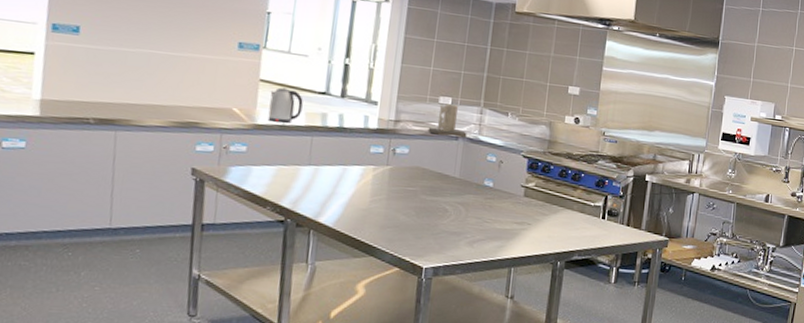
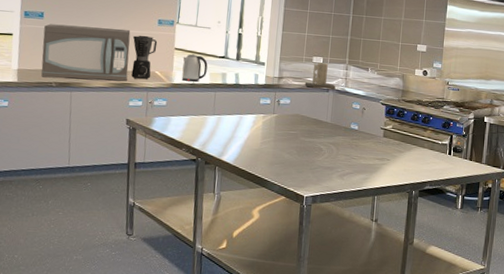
microwave: none [74,41,201,120] -> present [41,24,131,82]
blender: none [199,61,237,119] -> present [131,35,158,80]

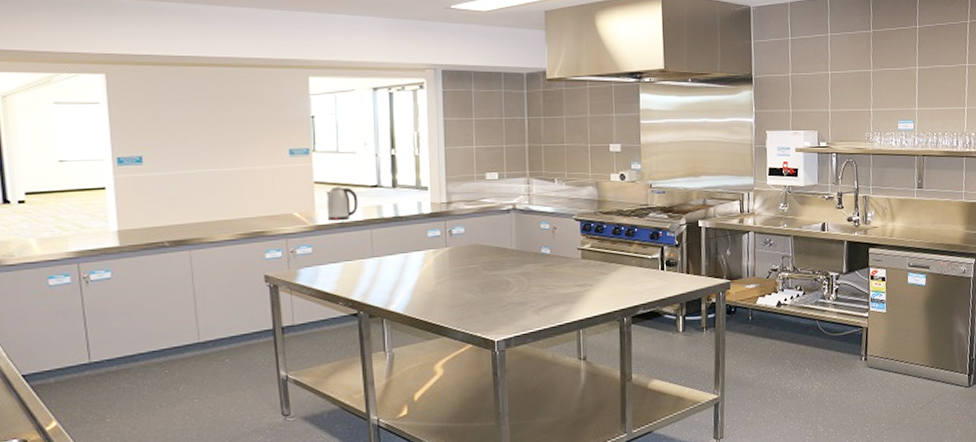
microwave: present [41,24,131,82] -> none [145,165,259,237]
blender: present [131,35,158,80] -> none [259,170,292,225]
paper towel roll: present [304,62,336,90] -> none [479,179,518,212]

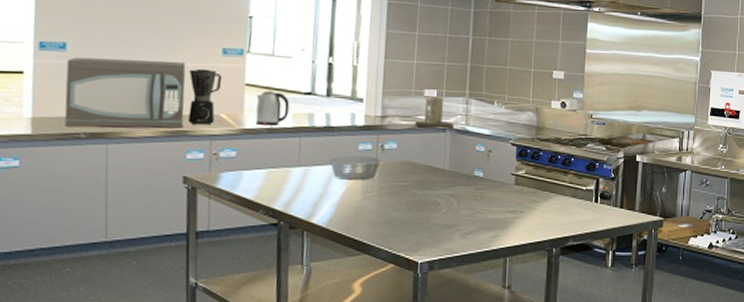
microwave: none [145,165,259,237] -> present [64,57,186,129]
blender: none [259,170,292,225] -> present [188,68,222,126]
colander: none [400,242,451,267] -> present [328,155,382,180]
paper towel roll: none [479,179,518,212] -> present [415,96,454,129]

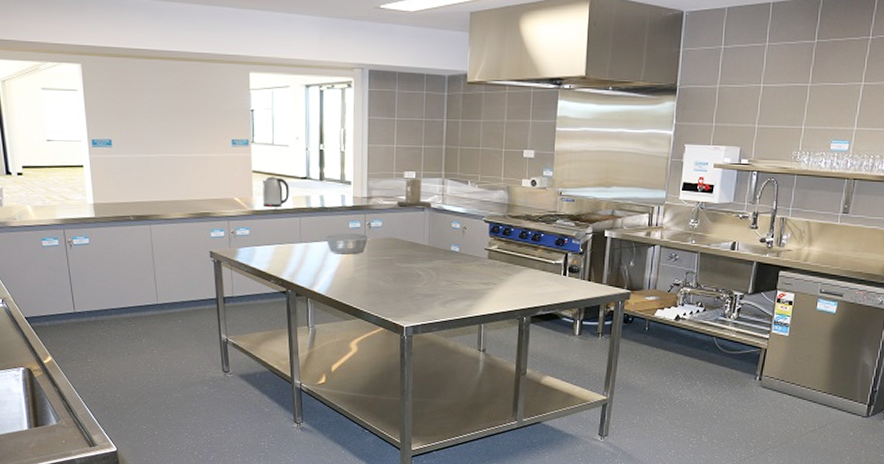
microwave: present [64,57,186,129] -> none [114,152,206,211]
blender: present [188,68,222,126] -> none [206,158,233,208]

